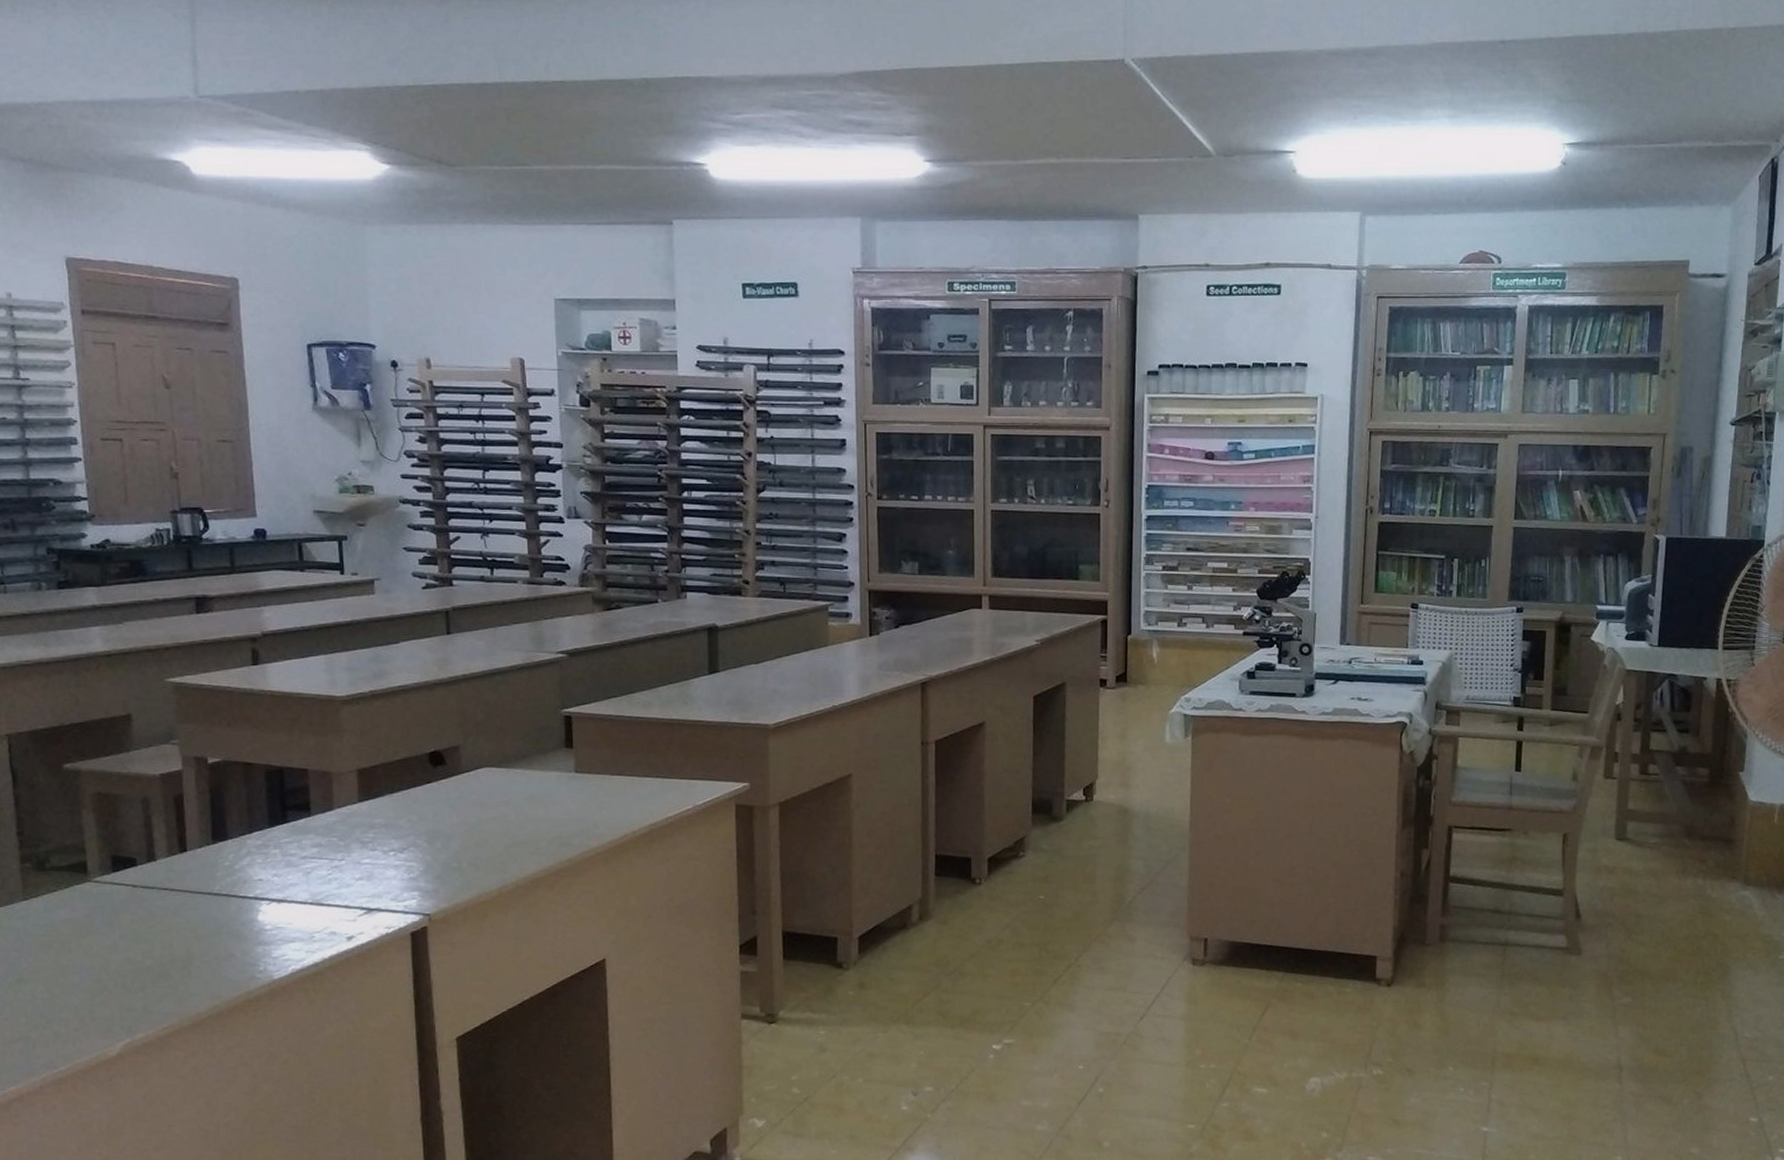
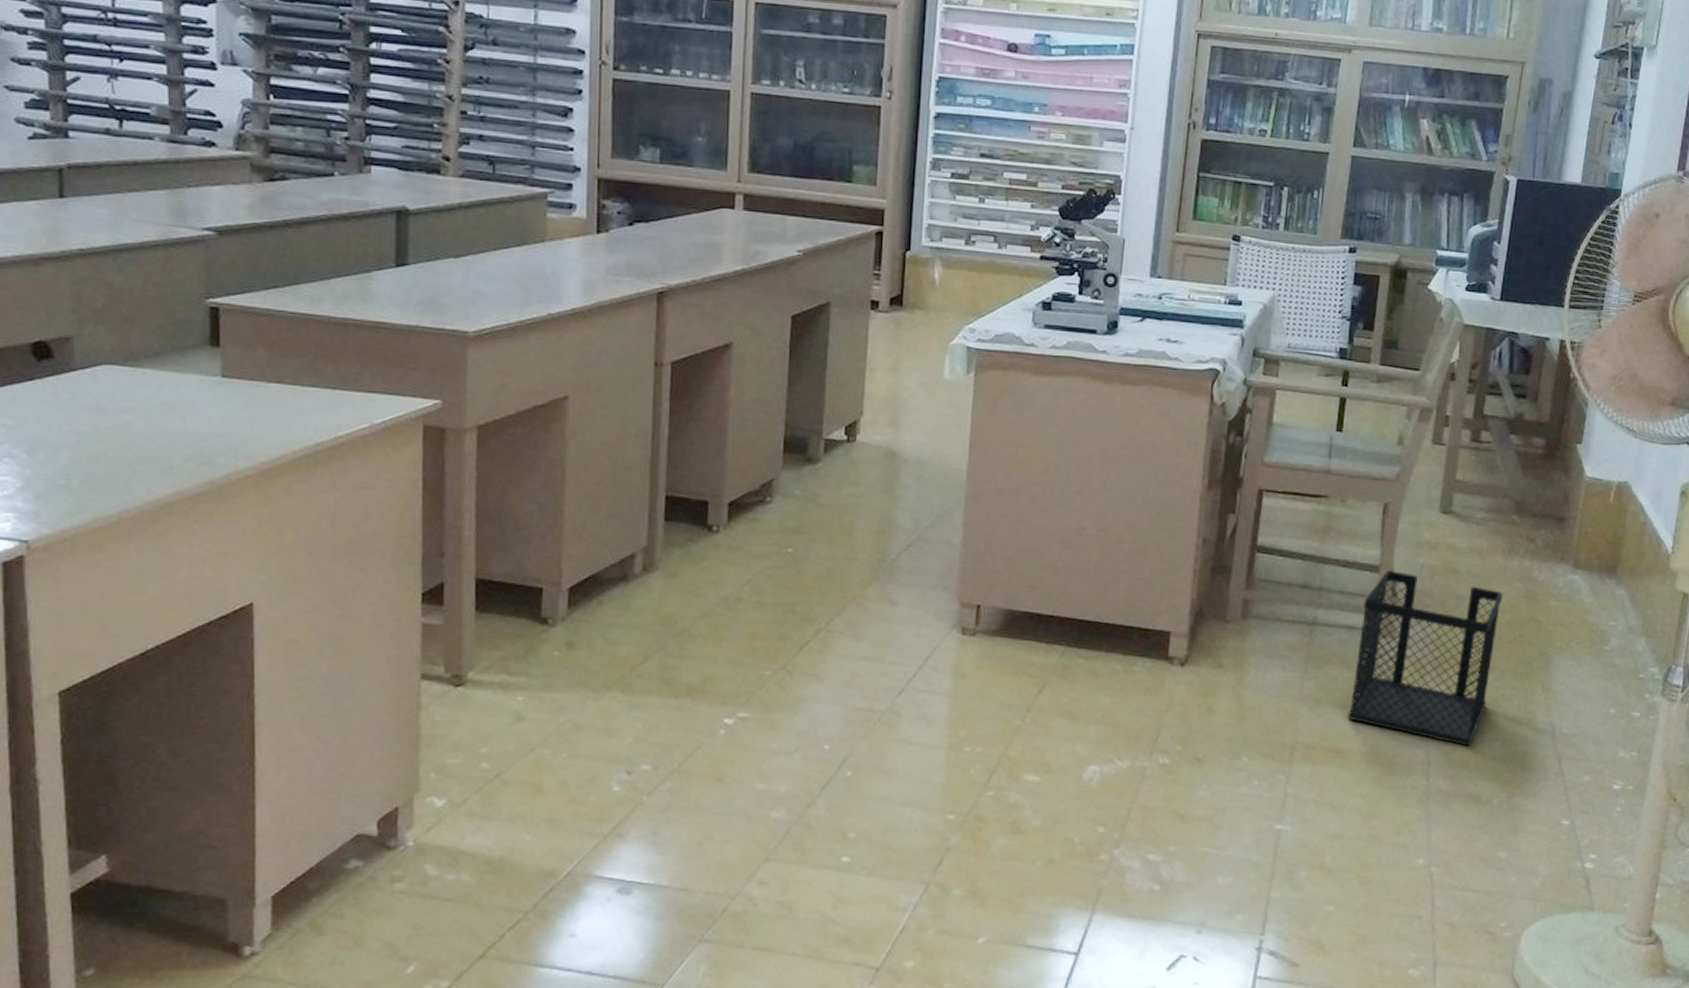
wastebasket: none [1541,894,1680,1051] -> present [1346,571,1504,746]

